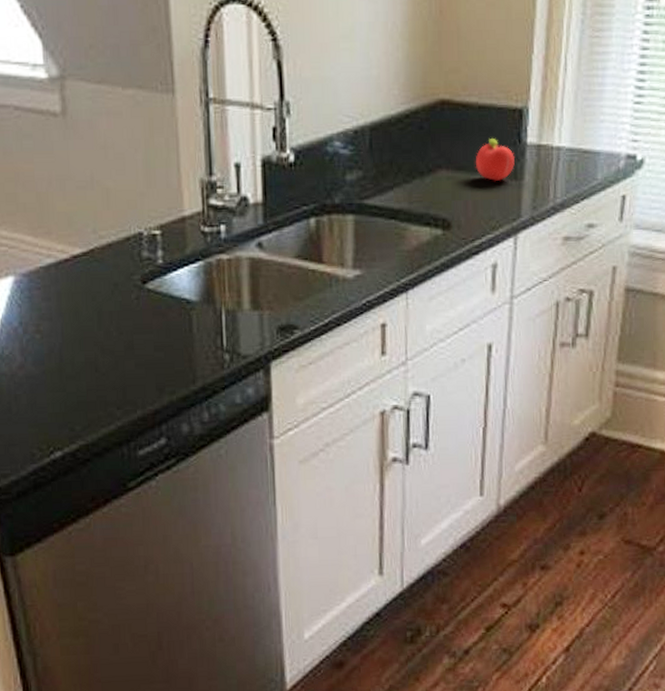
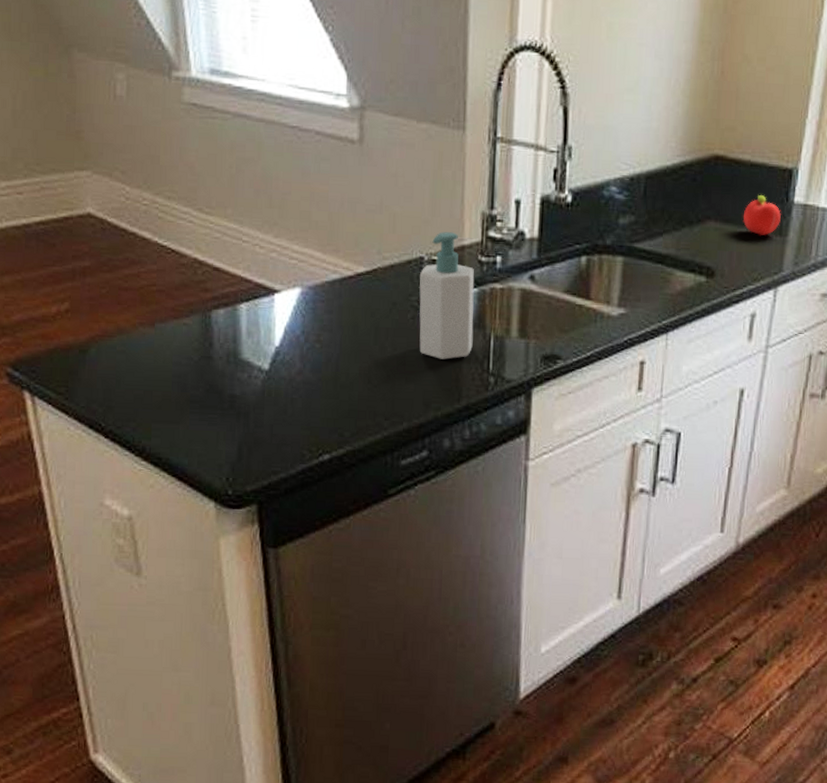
soap bottle: none [139,203,204,340] -> present [419,232,475,360]

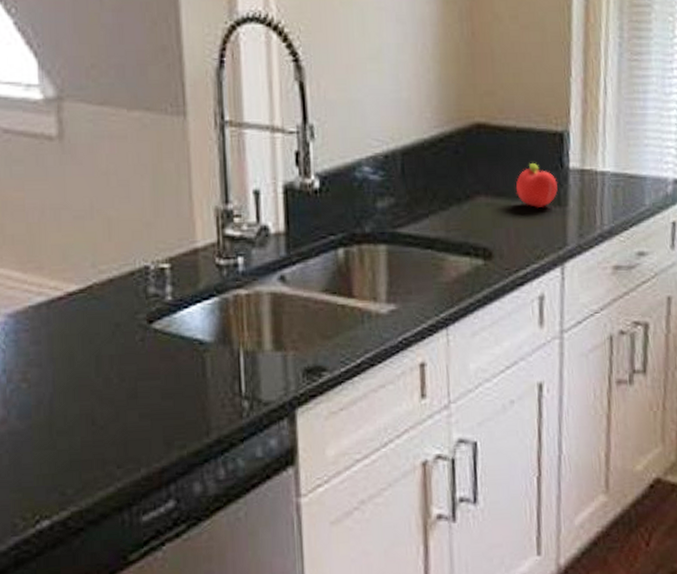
soap bottle: present [419,232,475,360] -> none [145,234,219,386]

